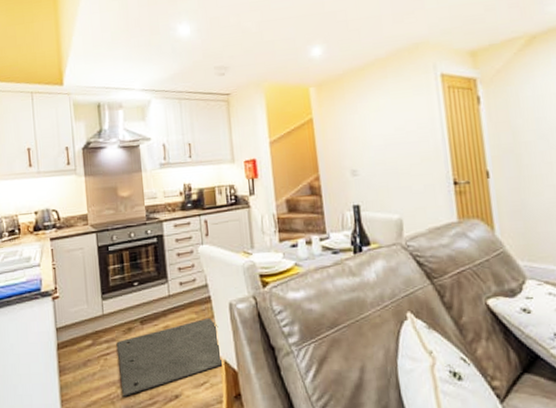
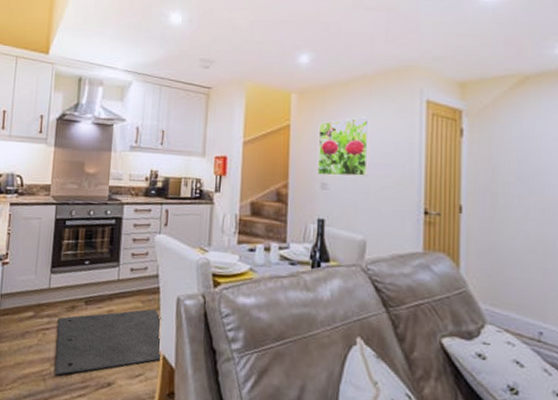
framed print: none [340,99,396,163] -> present [317,117,370,176]

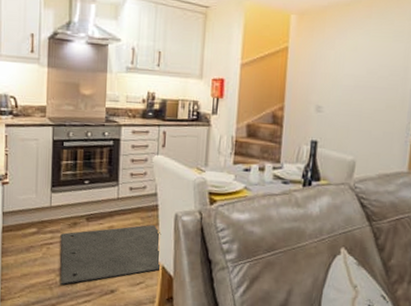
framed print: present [317,117,370,176] -> none [312,40,368,100]

